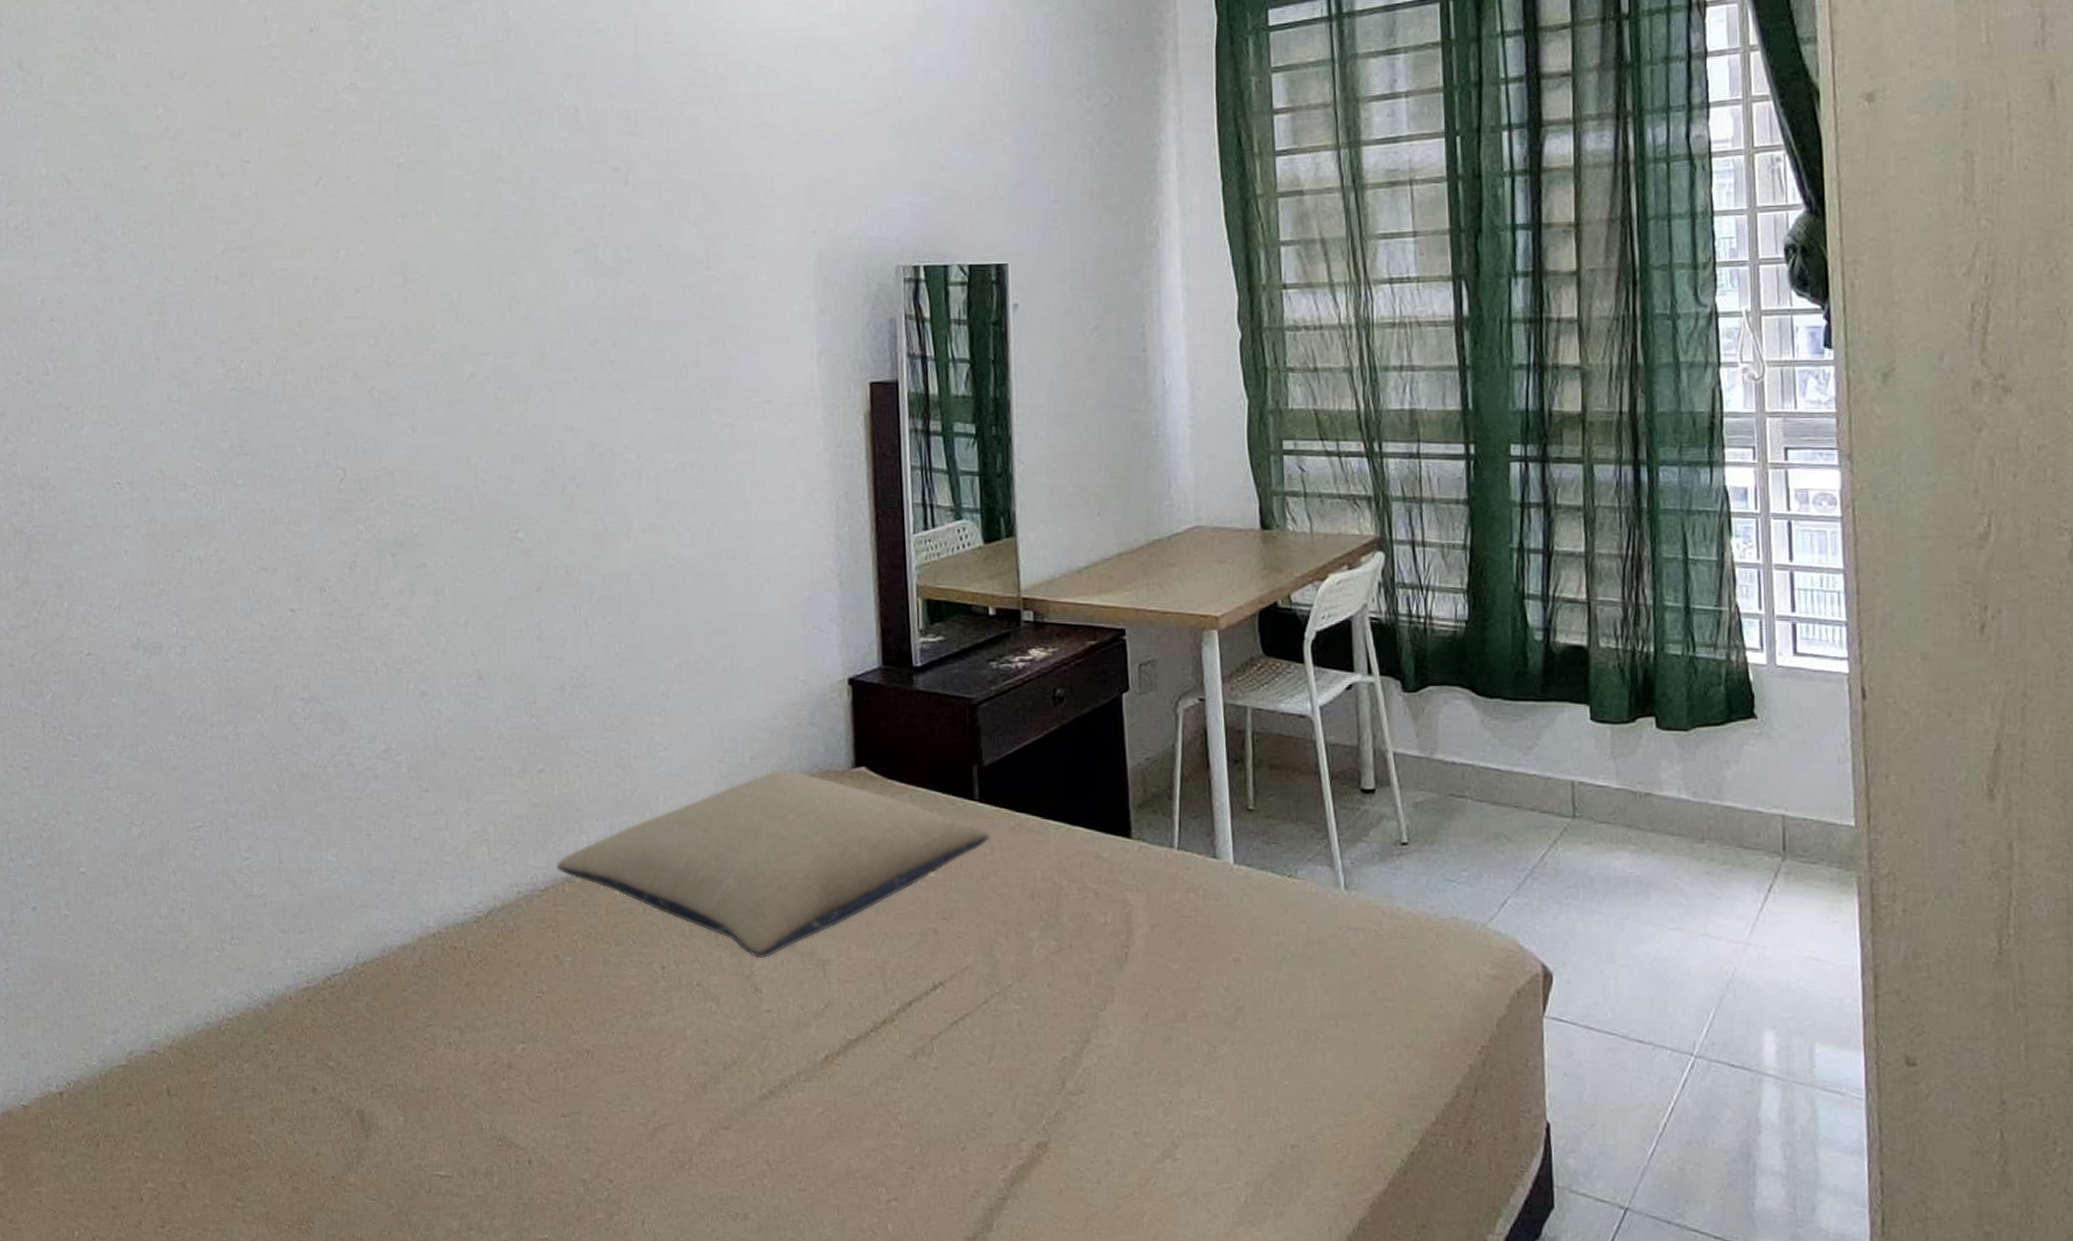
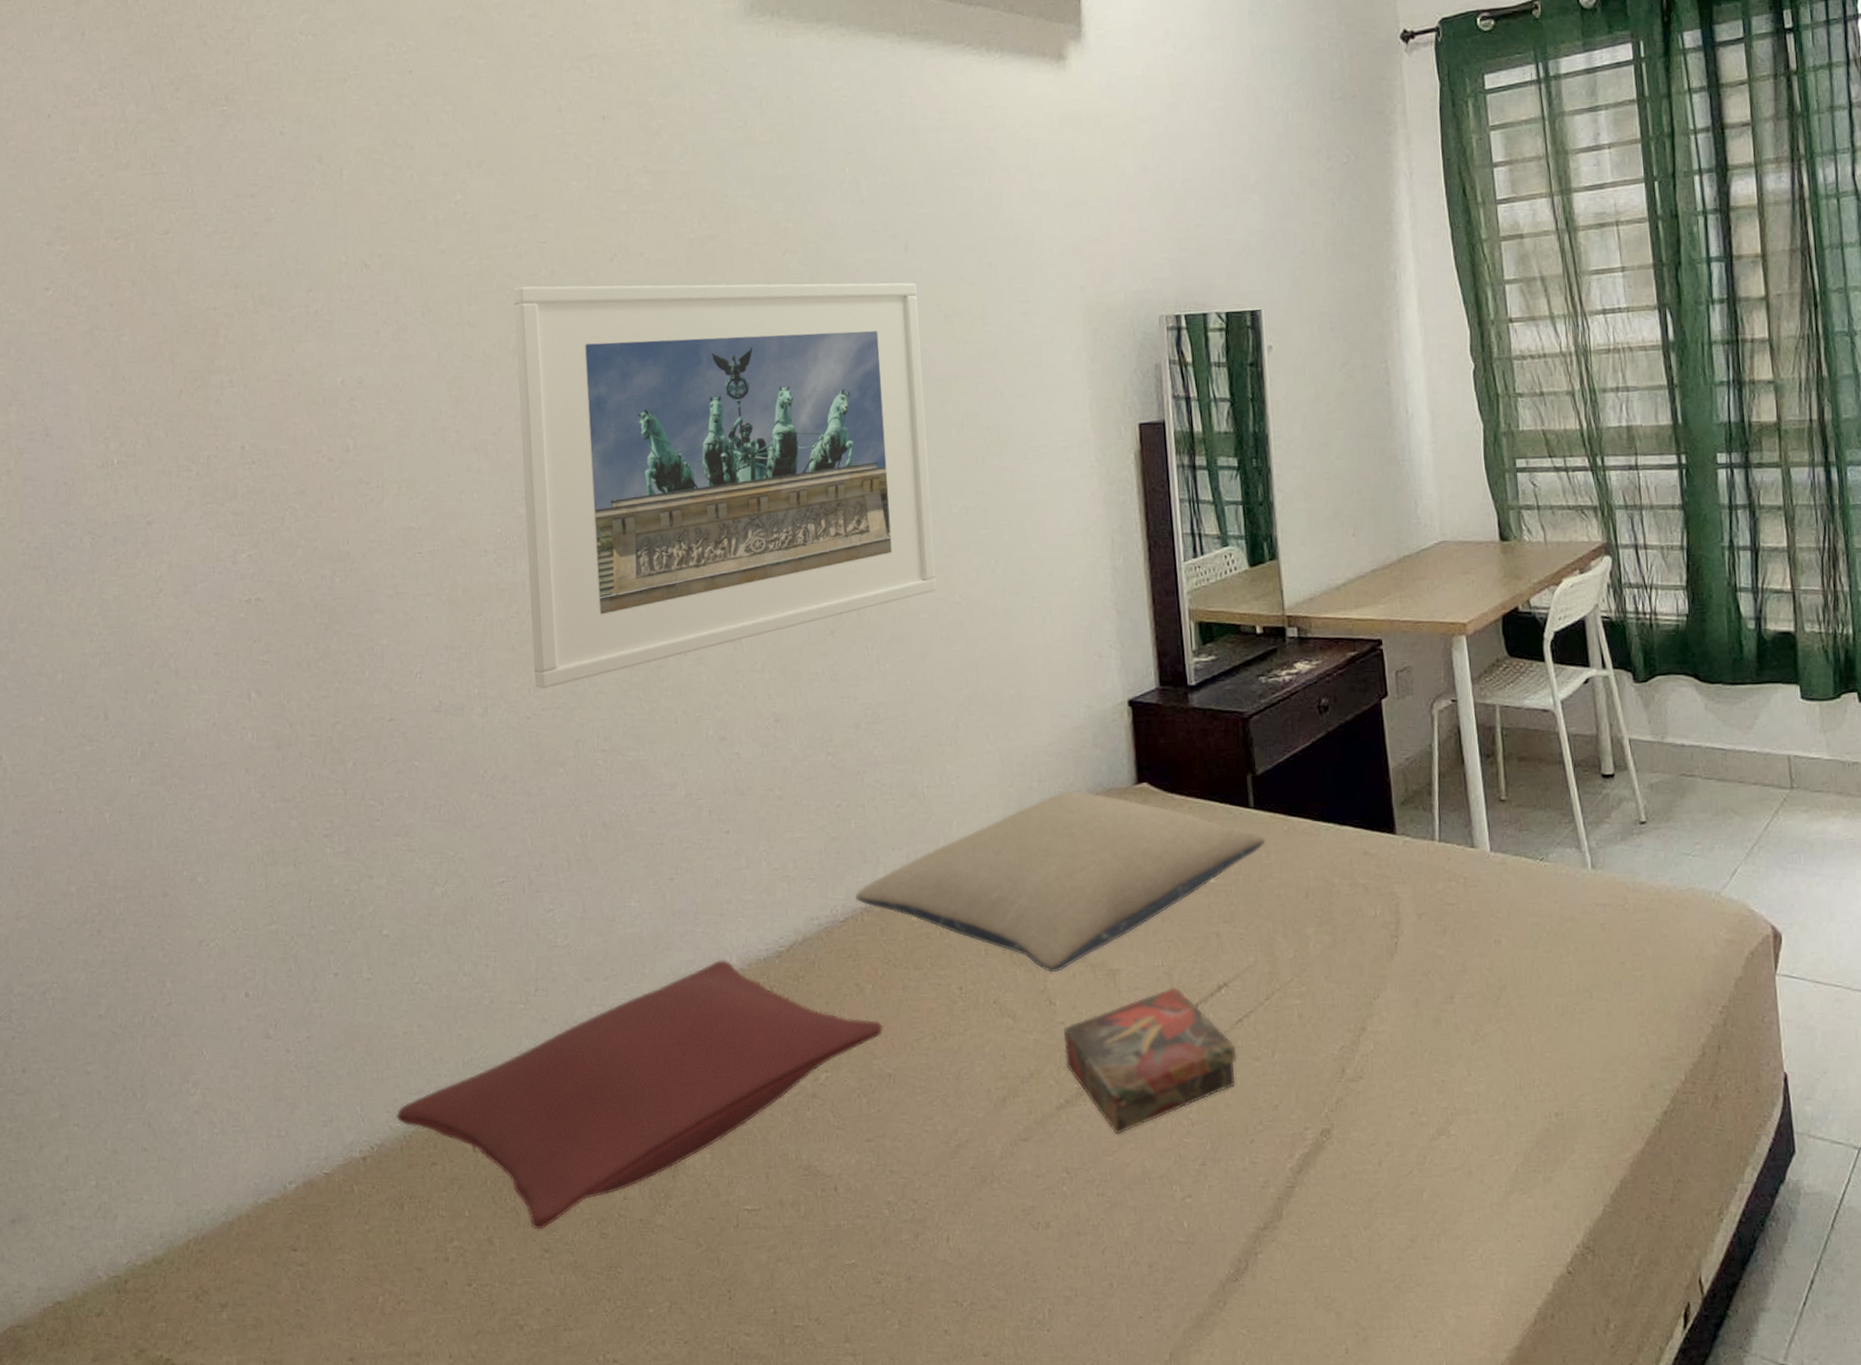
pillow: none [91,921,582,1179] -> present [395,960,883,1230]
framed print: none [215,207,649,632] -> present [513,282,936,689]
book: none [769,982,951,1130] -> present [1063,986,1236,1135]

